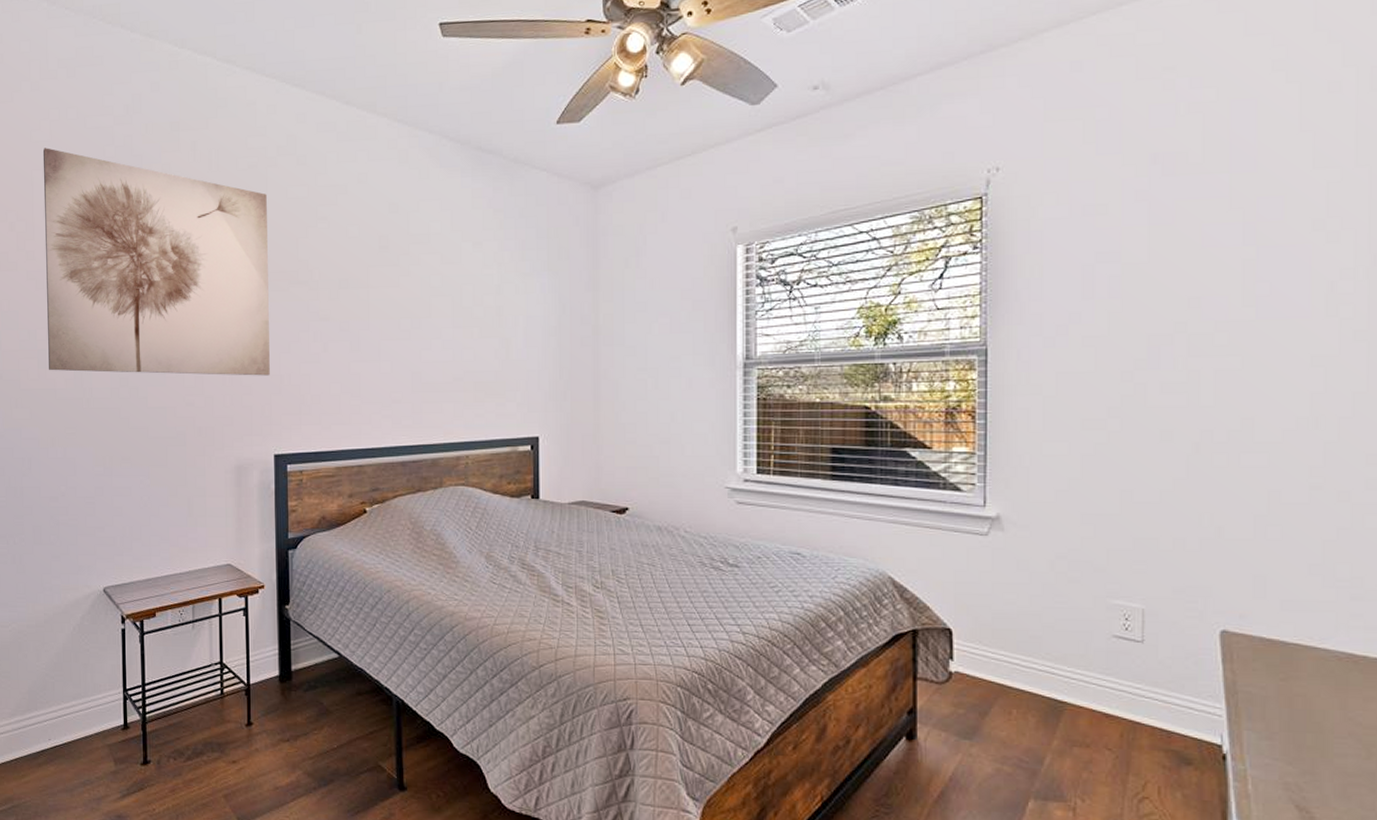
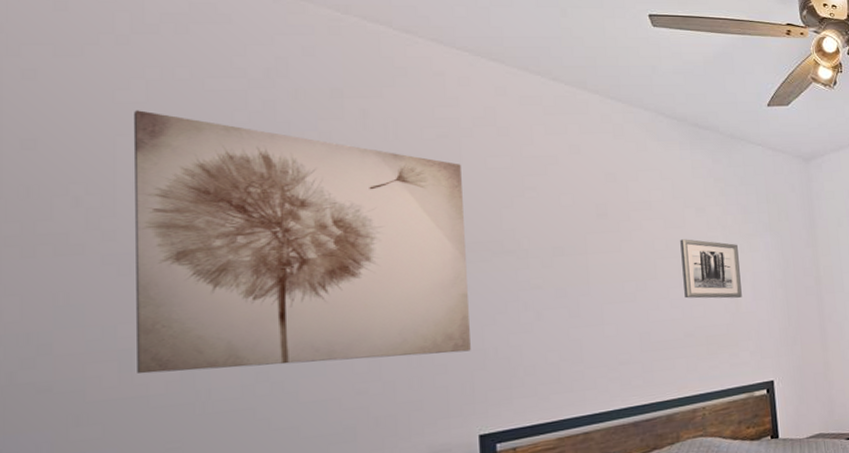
wall art: none [455,276,513,343] -> present [680,239,742,299]

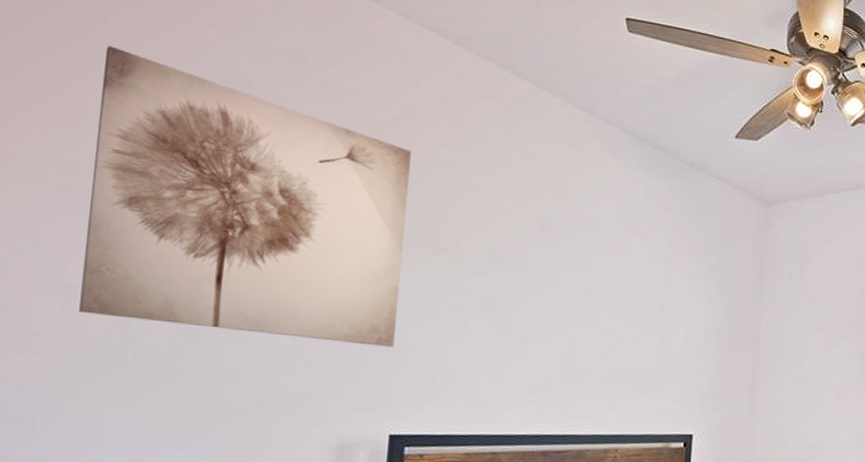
wall art: present [680,239,742,299] -> none [615,268,679,340]

